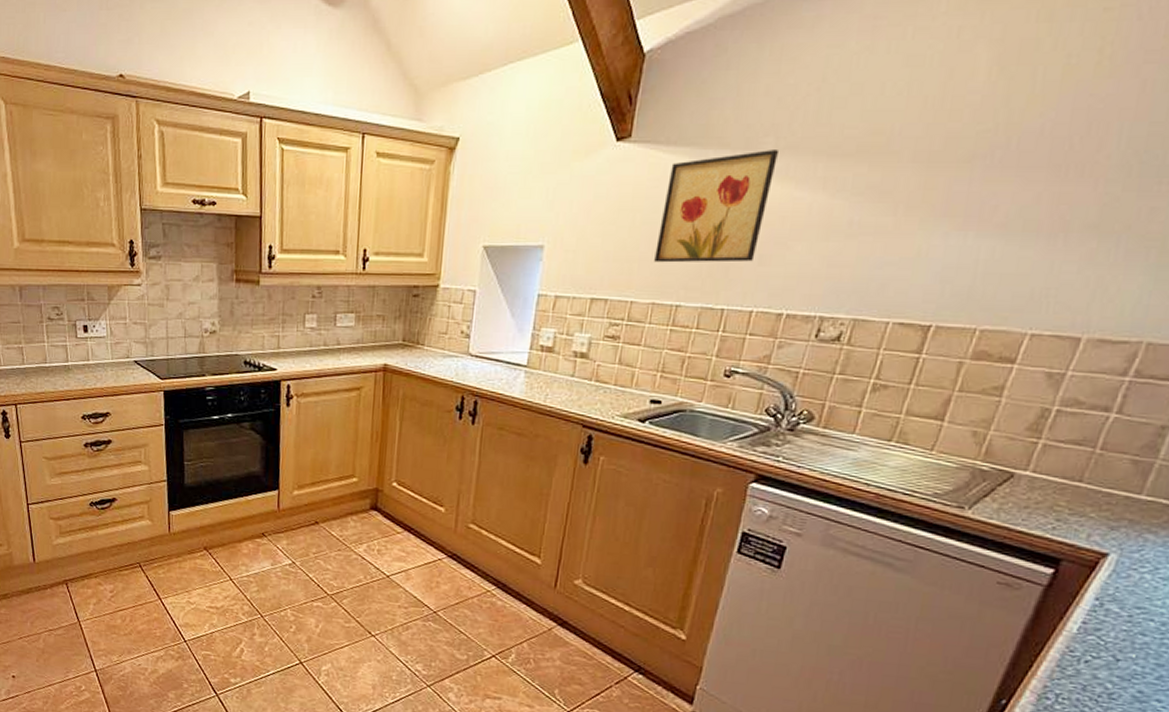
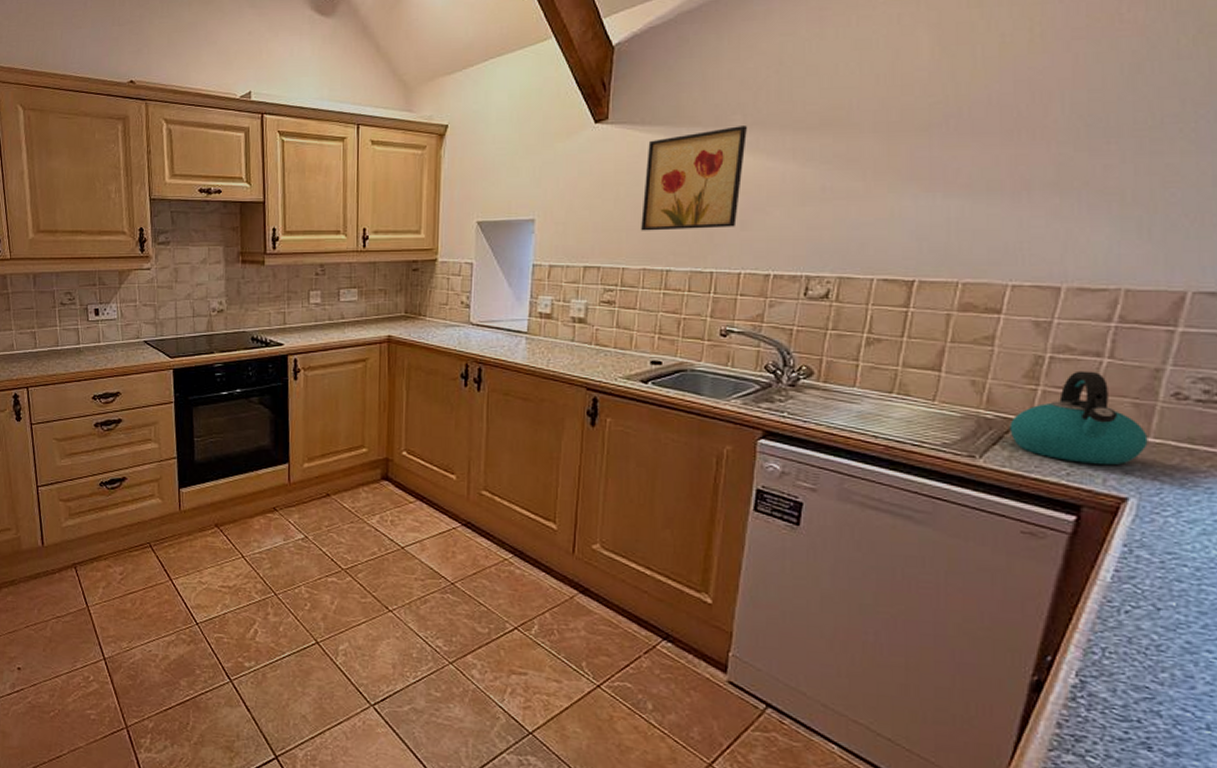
kettle: none [1003,425,1141,521] -> present [1009,370,1148,466]

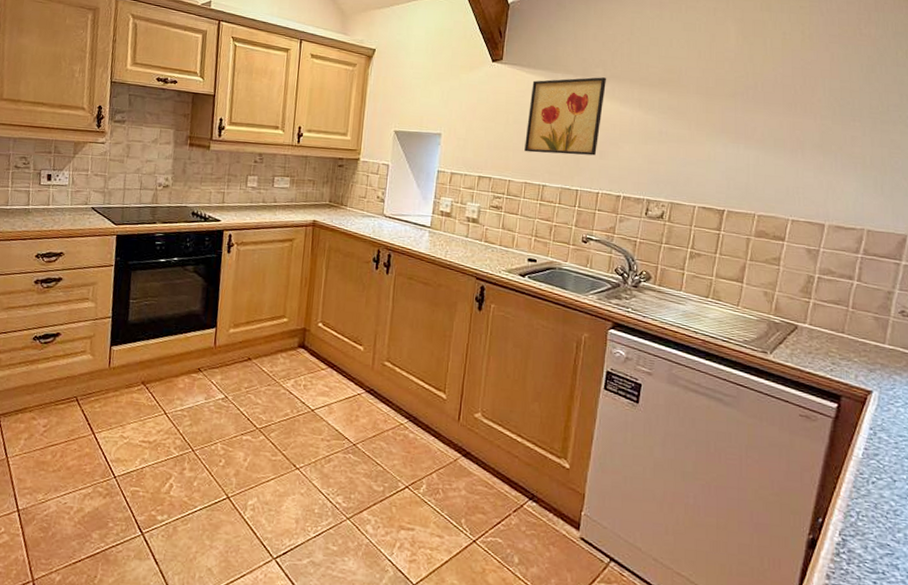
kettle: present [1009,370,1148,466] -> none [791,289,885,365]

